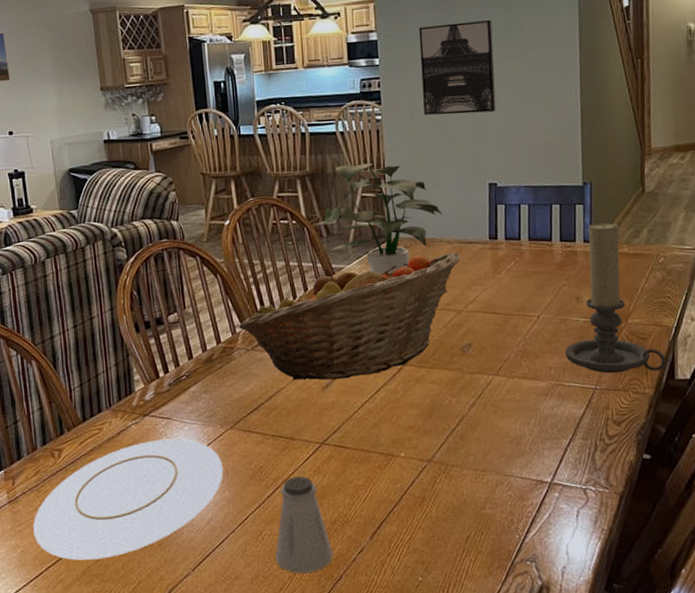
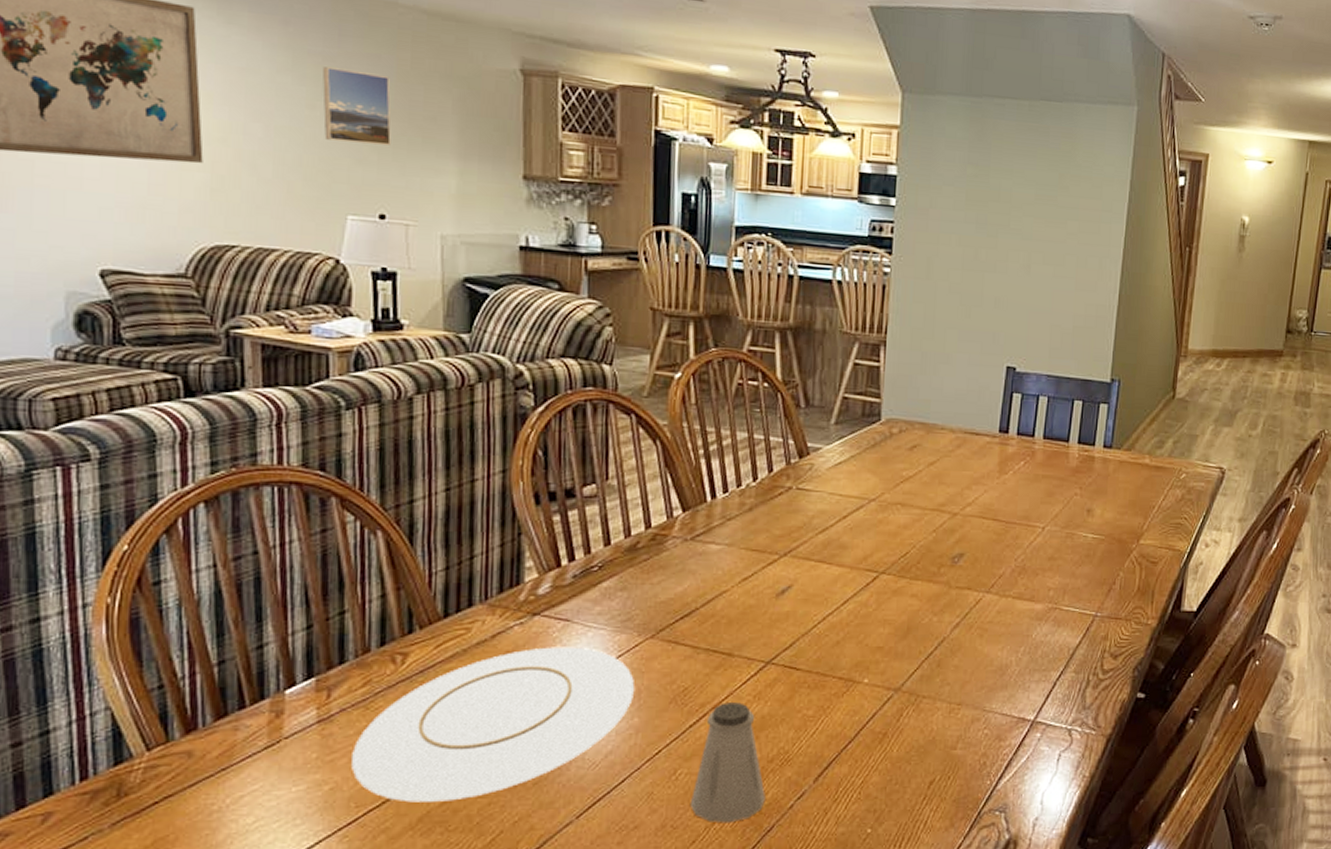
fruit basket: present [239,252,460,380] -> none [678,443,963,585]
potted plant: present [315,160,442,274] -> none [792,319,949,461]
wall art: present [418,20,496,115] -> none [942,168,1033,283]
candle holder: present [564,221,666,374] -> none [1067,426,1174,600]

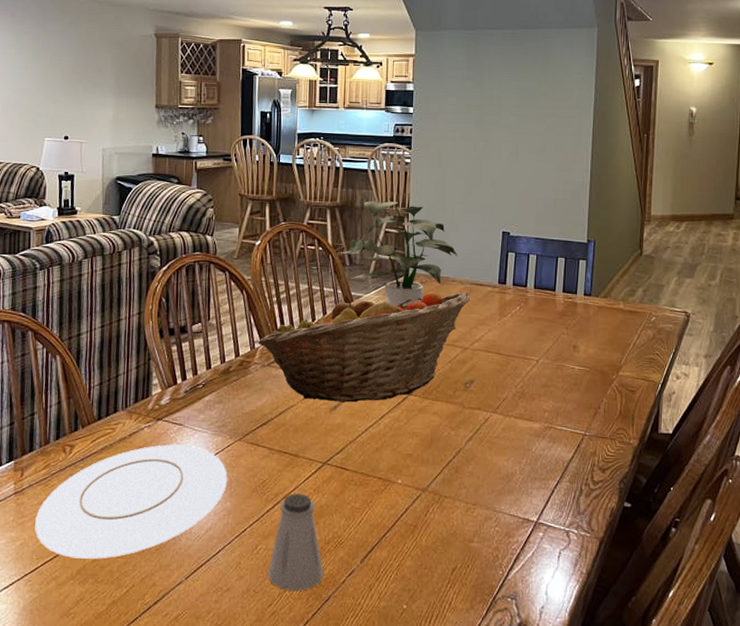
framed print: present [323,67,391,145] -> none [33,41,74,90]
fruit basket: none [678,443,963,585] -> present [258,292,471,403]
potted plant: none [792,319,949,461] -> present [340,198,458,306]

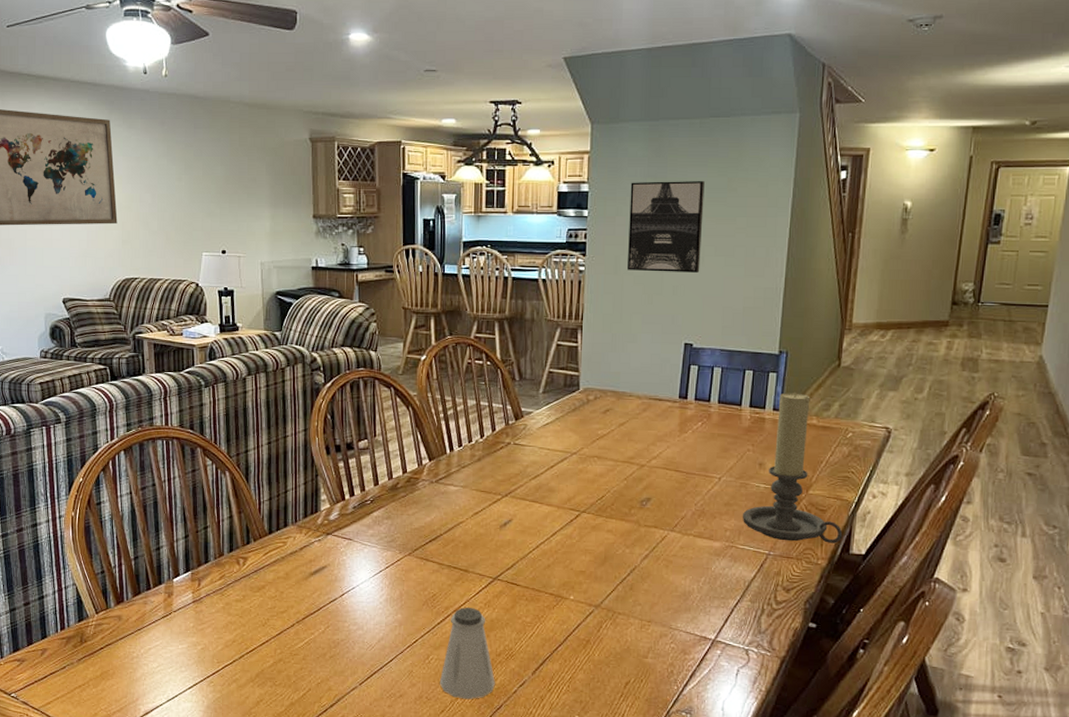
plate: present [35,444,228,559] -> none [214,558,398,664]
fruit basket: present [258,292,471,403] -> none [426,407,649,520]
potted plant: present [340,198,458,306] -> none [509,309,635,422]
wall art: none [450,83,517,167] -> present [628,181,705,273]
candle holder: none [559,278,651,423] -> present [742,391,843,543]

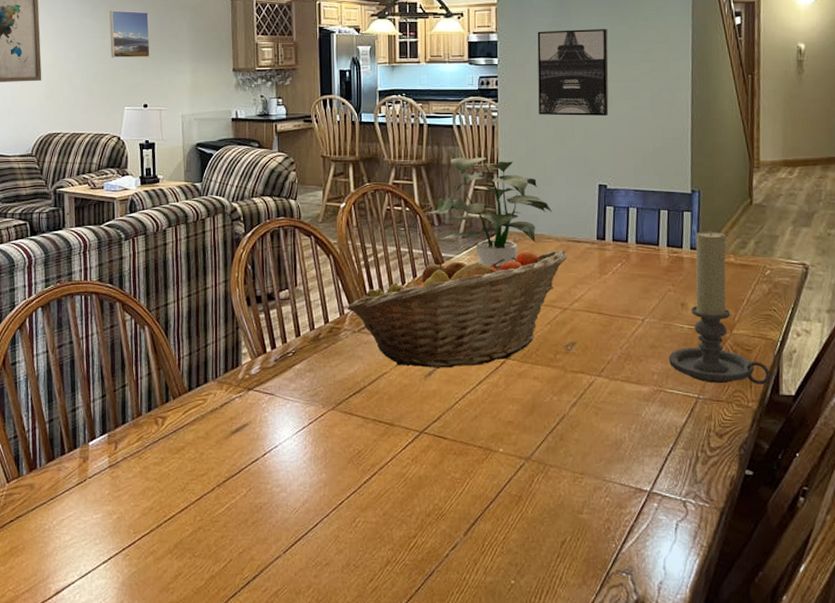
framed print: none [185,151,228,201] -> present [109,10,150,58]
fruit basket: none [426,407,649,520] -> present [348,250,568,368]
saltshaker: present [439,607,495,700] -> none [367,464,426,566]
potted plant: none [509,309,635,422] -> present [427,154,552,266]

